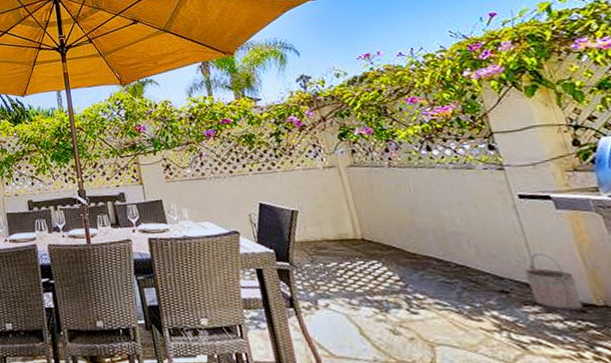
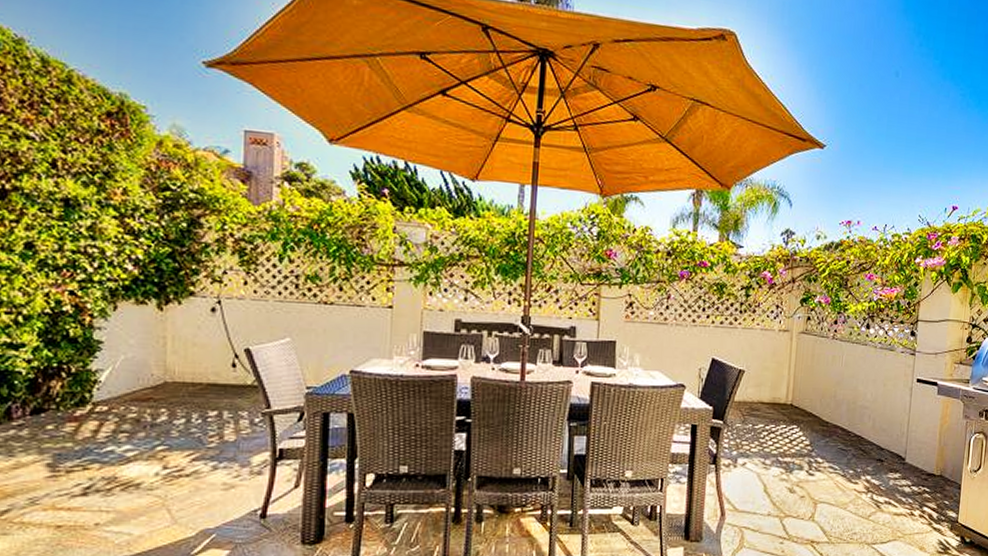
bucket: present [523,254,584,310] -> none [898,431,931,477]

